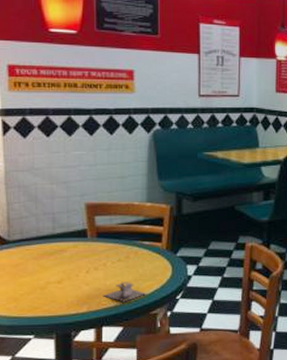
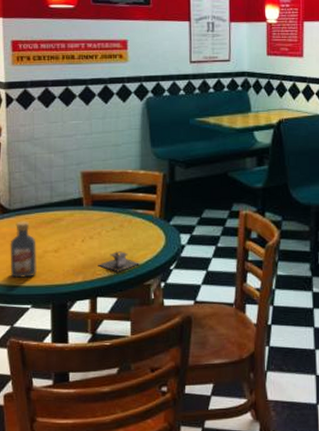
vodka: none [9,252,39,309] -> present [10,220,37,278]

